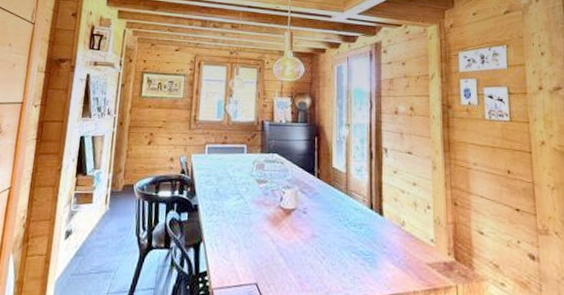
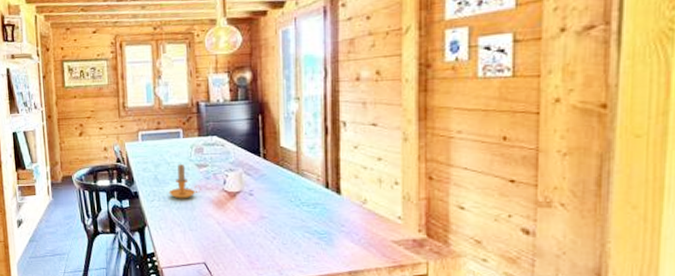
candle: none [228,178,259,215] -> present [168,163,201,199]

